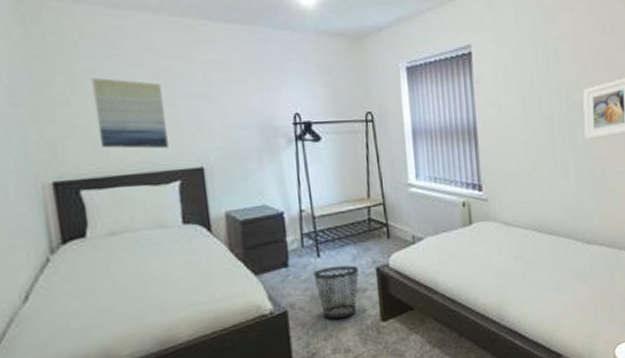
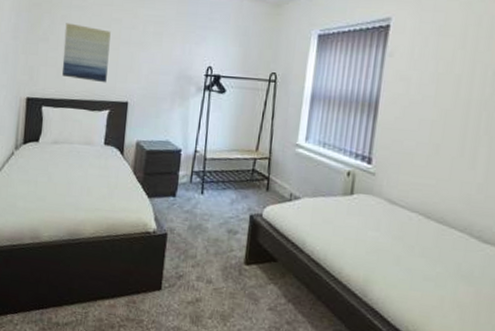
wastebasket: present [313,265,359,319] -> none [194,204,234,252]

